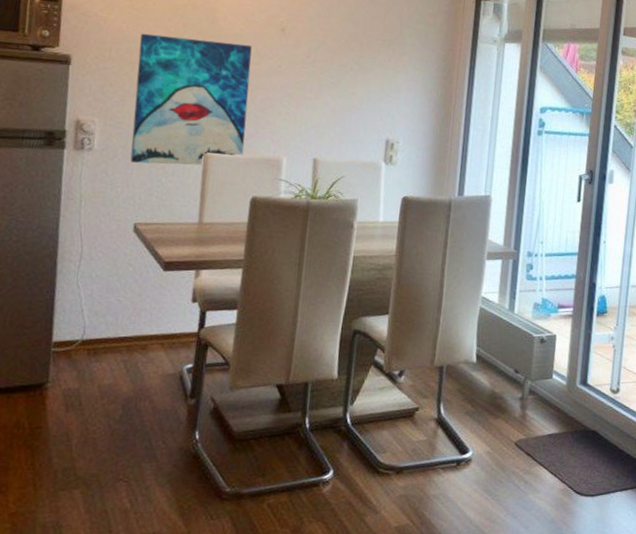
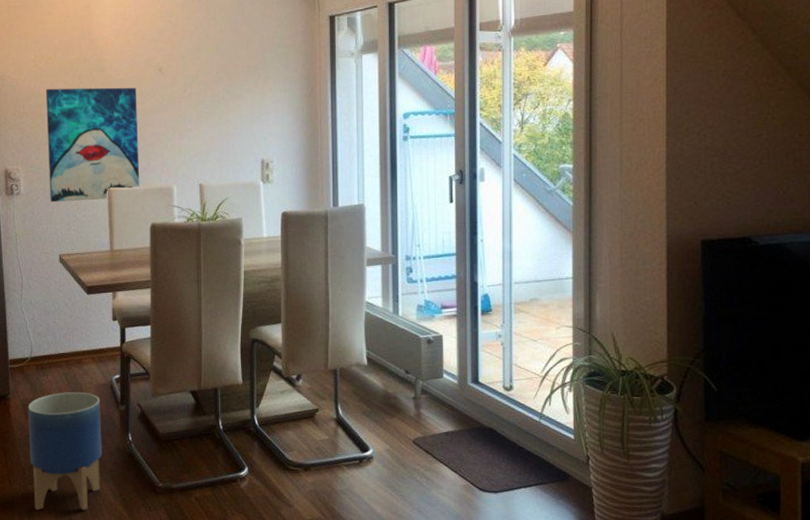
planter: none [64,381,166,521] -> present [28,391,102,511]

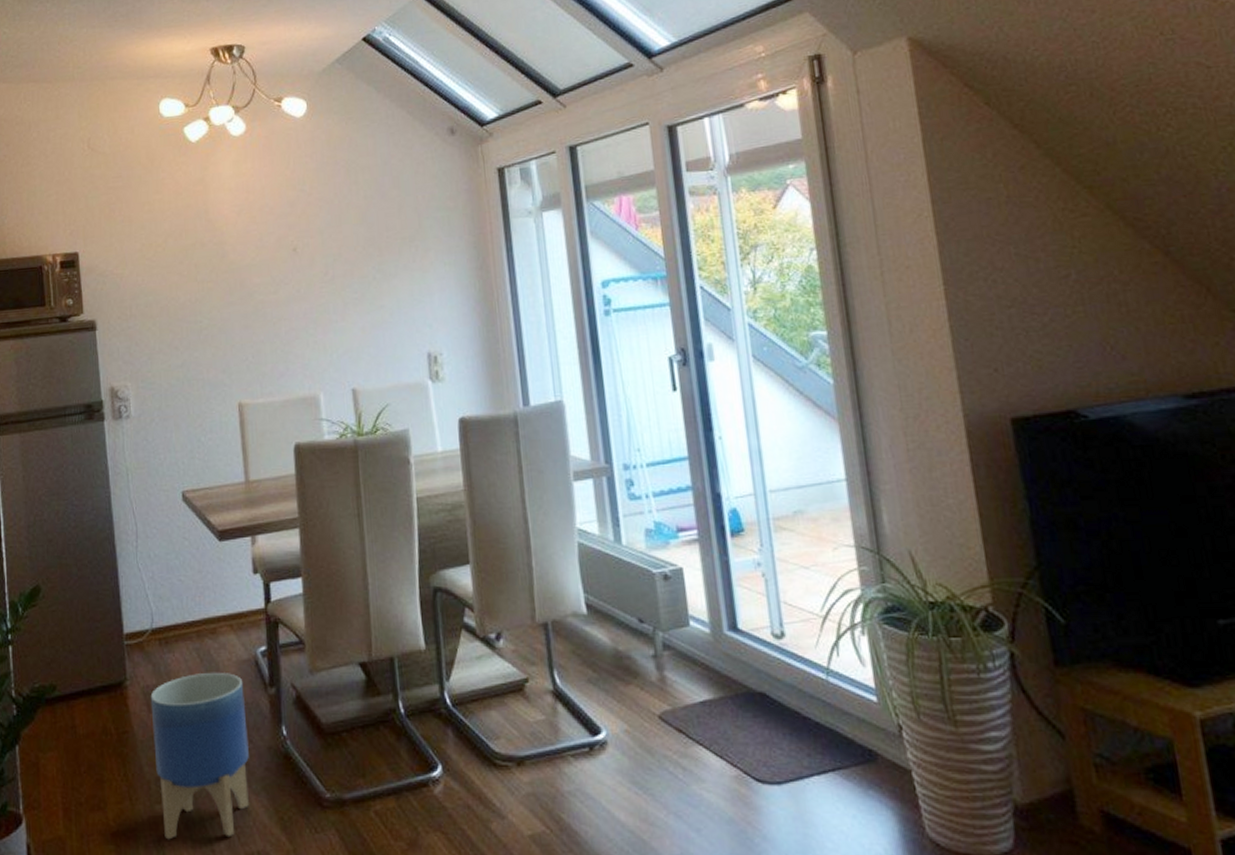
wall art: present [46,87,140,203] -> none [157,273,278,425]

